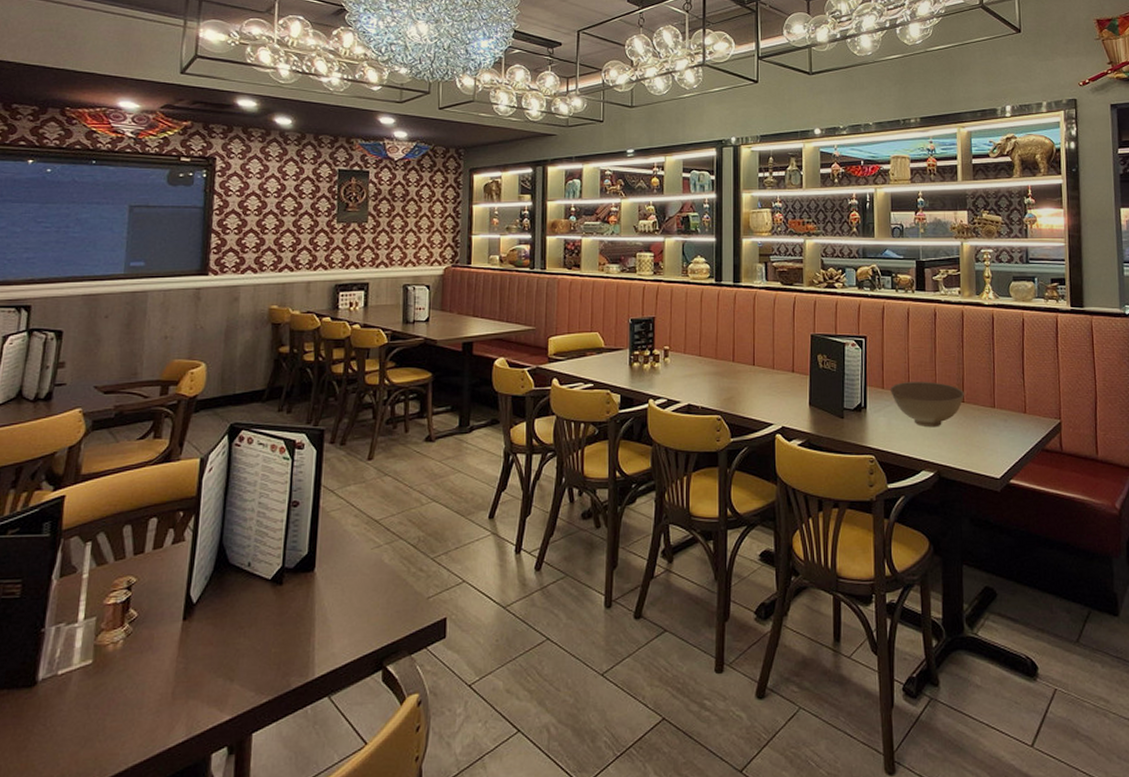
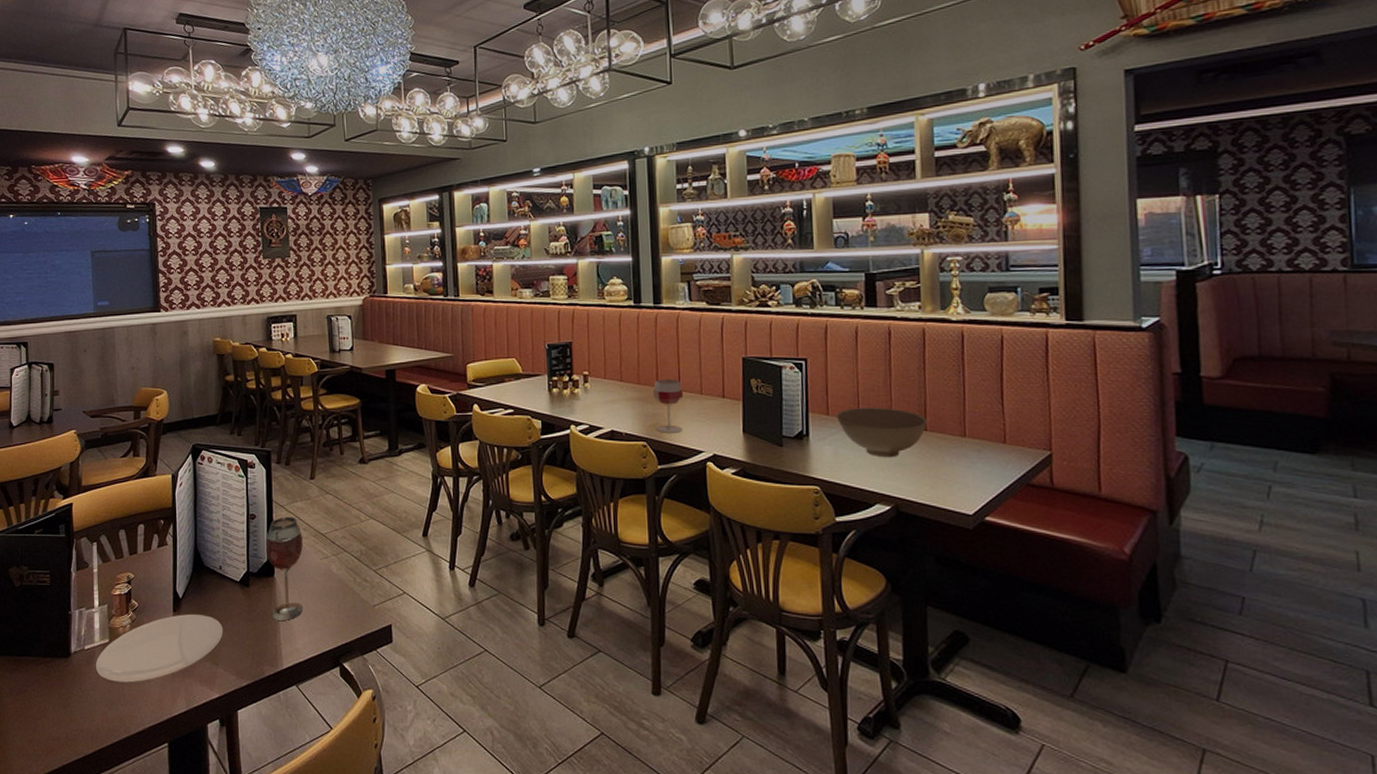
plate: none [69,621,245,714] -> present [95,614,223,684]
wineglass: none [306,502,354,623] -> present [265,516,304,622]
wineglass: none [730,353,757,407] -> present [653,378,684,433]

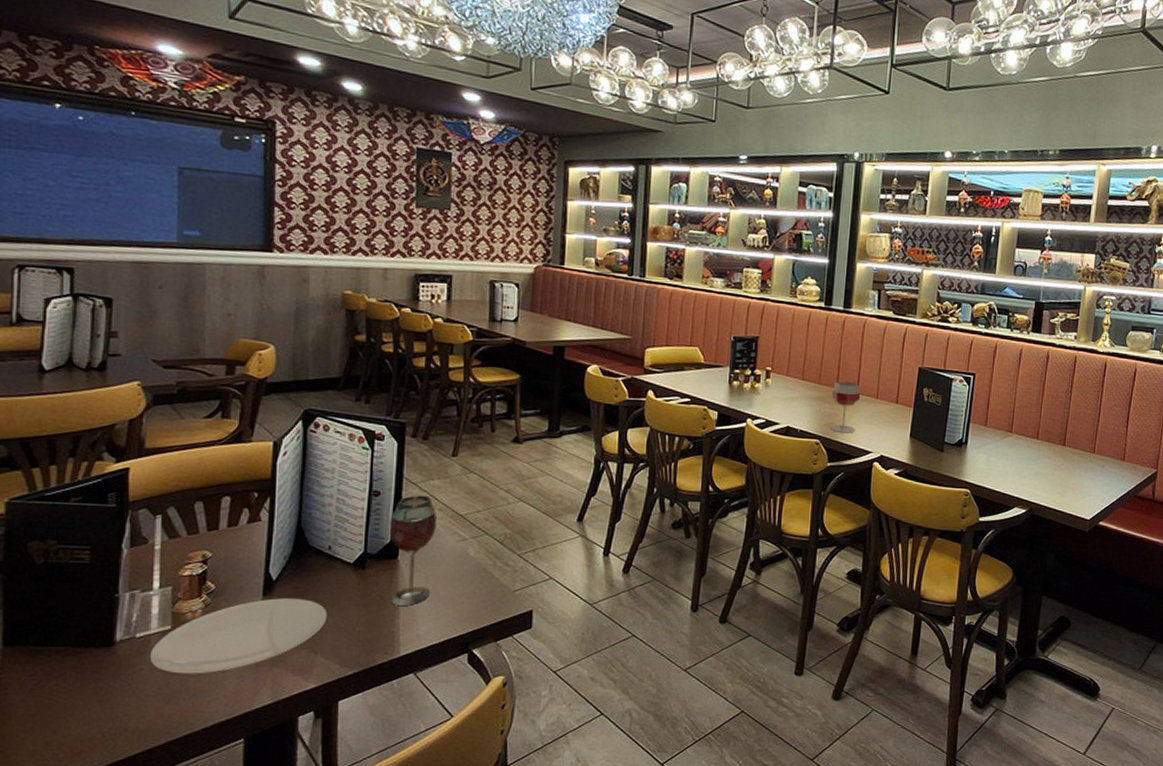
bowl: present [837,408,927,458] -> none [993,421,1066,468]

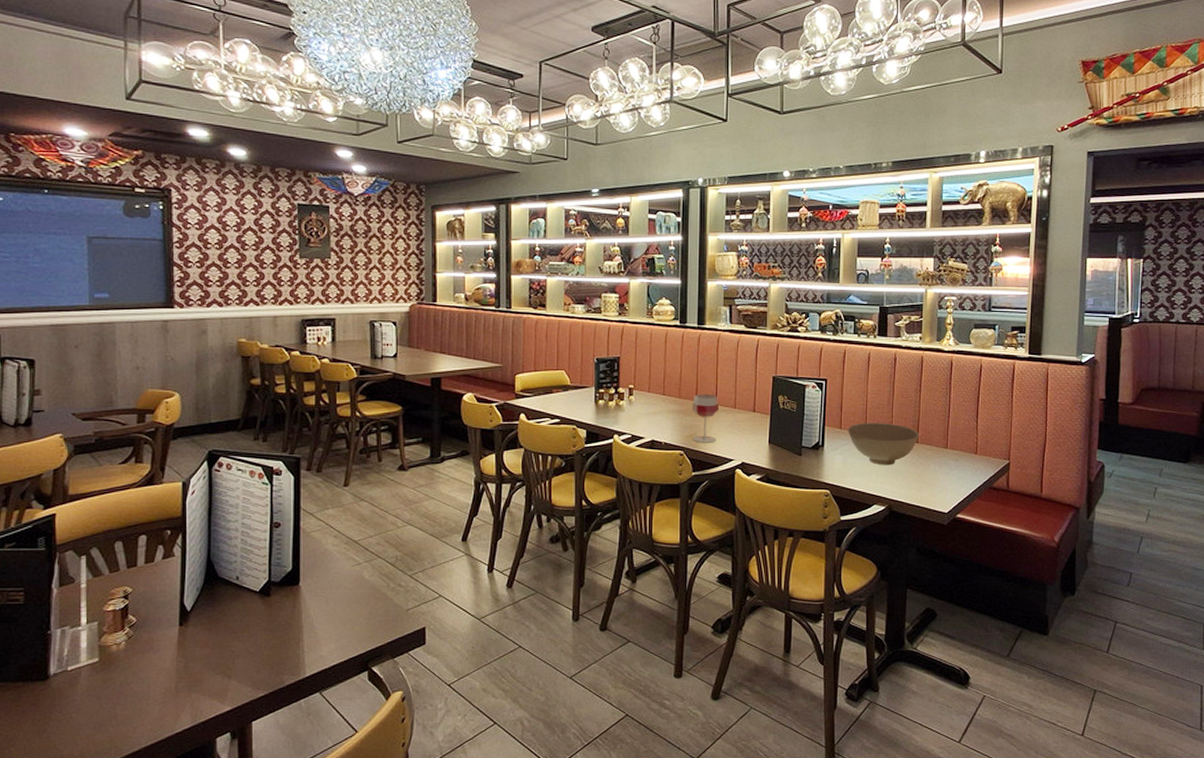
plate: present [149,598,328,676] -> none [80,627,238,704]
wineglass: present [389,495,438,607] -> none [290,524,334,630]
bowl: none [993,421,1066,468] -> present [848,423,919,466]

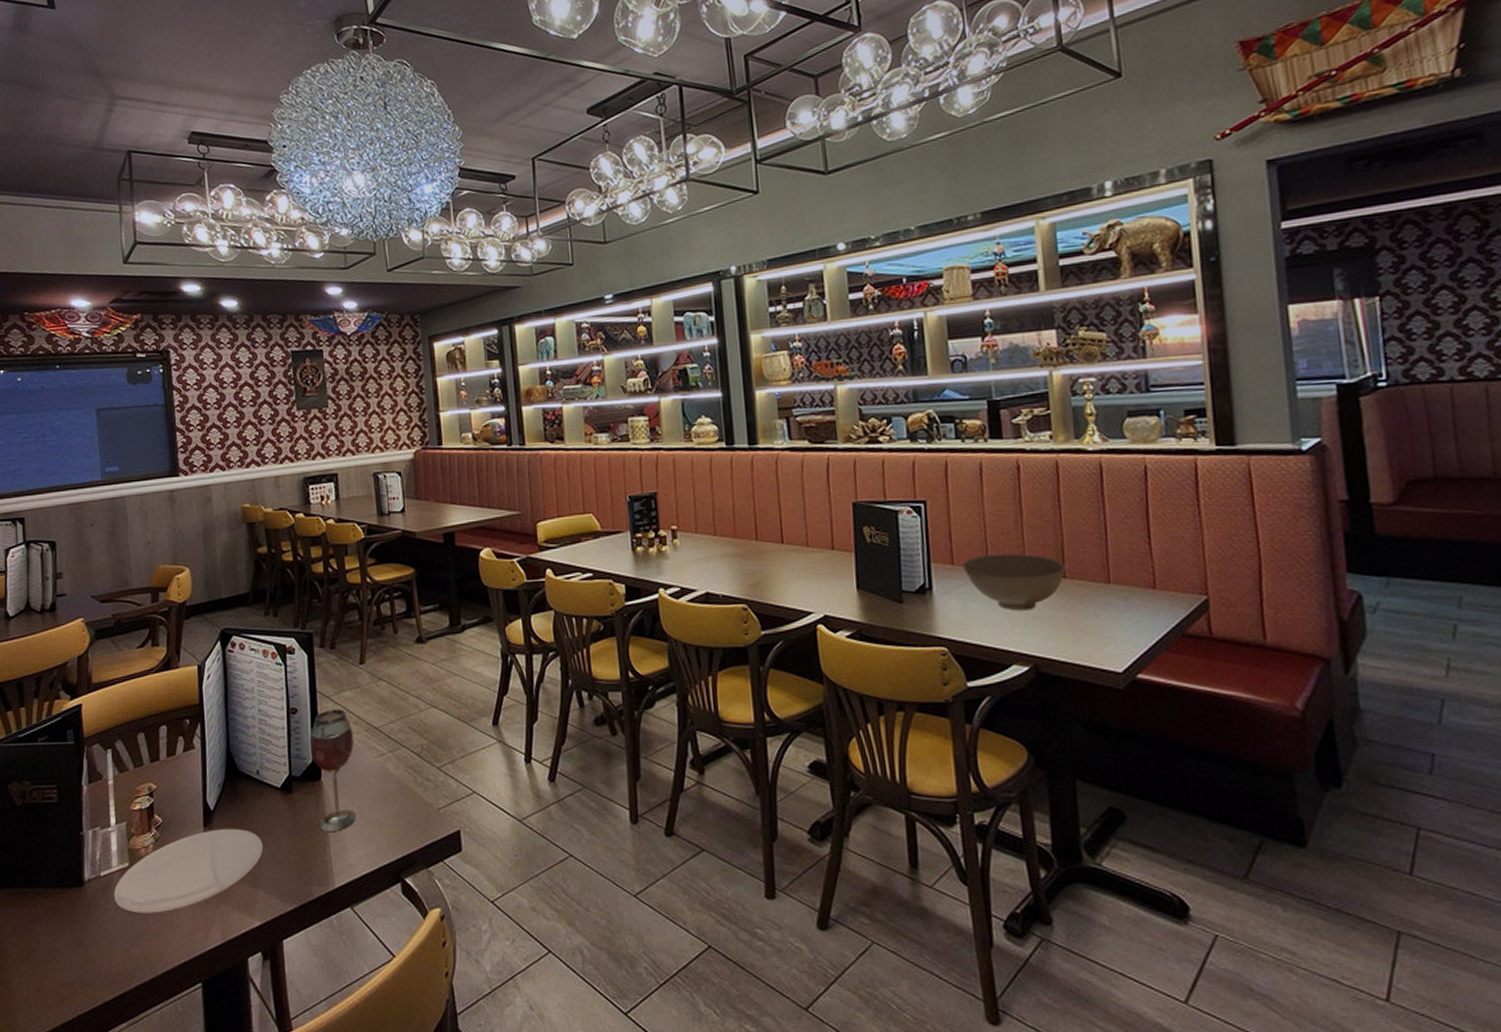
plate: none [80,627,238,704] -> present [113,829,264,915]
wineglass: none [290,524,334,630] -> present [309,709,356,833]
wineglass: present [692,393,720,443] -> none [752,530,788,593]

